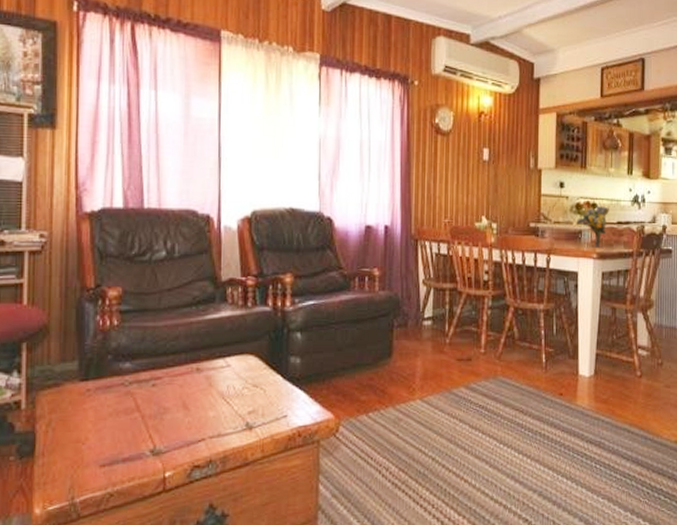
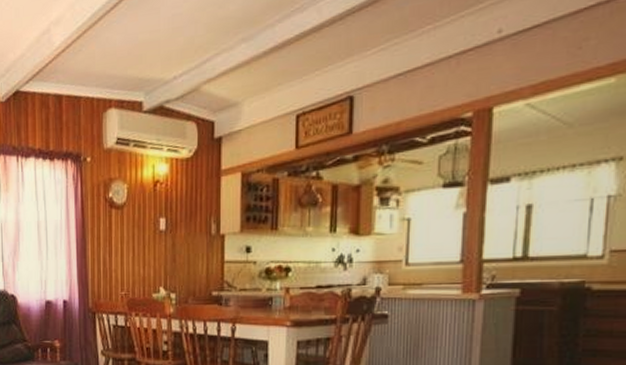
bouquet: present [576,205,609,249] -> none [265,268,306,316]

